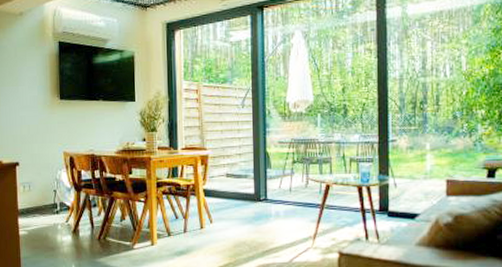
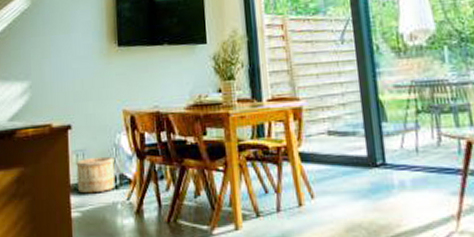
wooden bucket: none [23,188,57,217] -> present [76,156,116,194]

